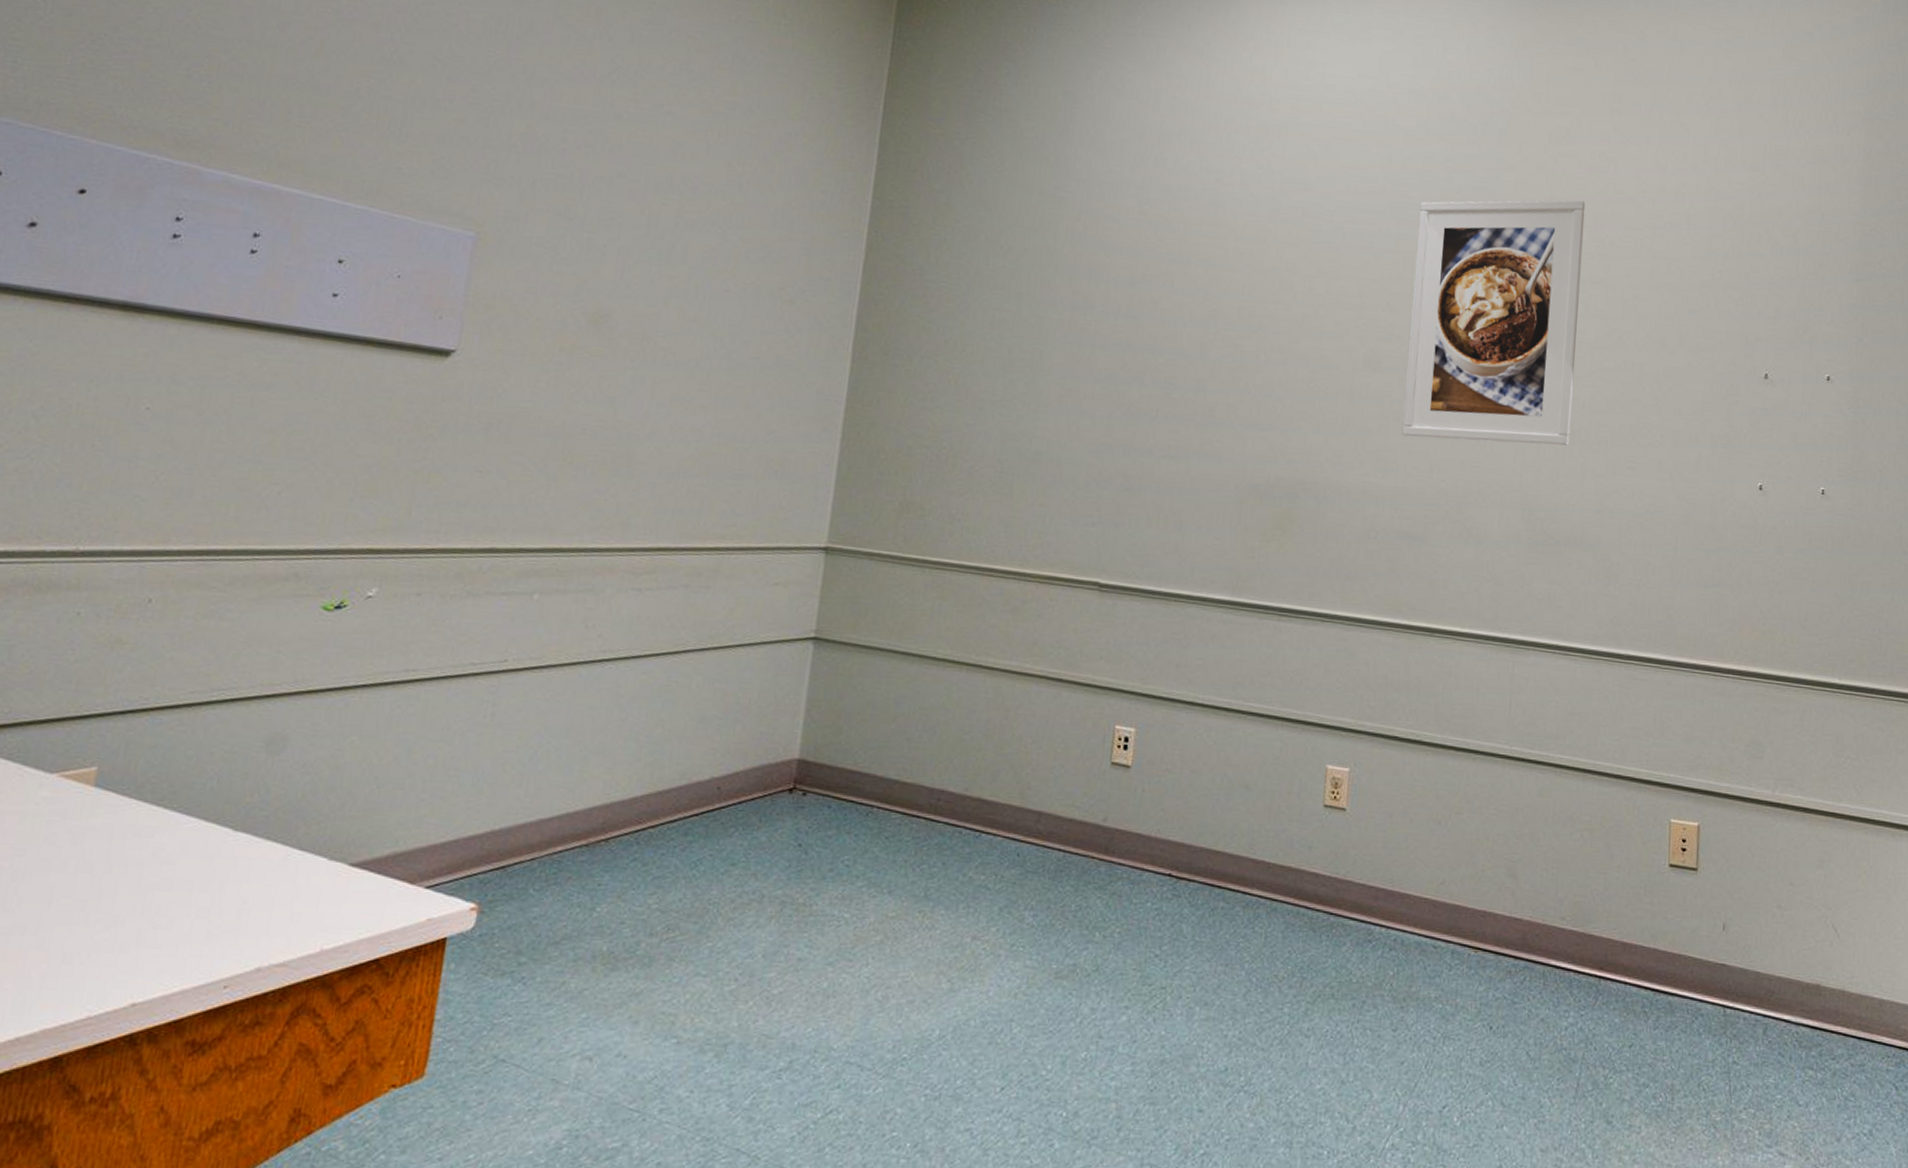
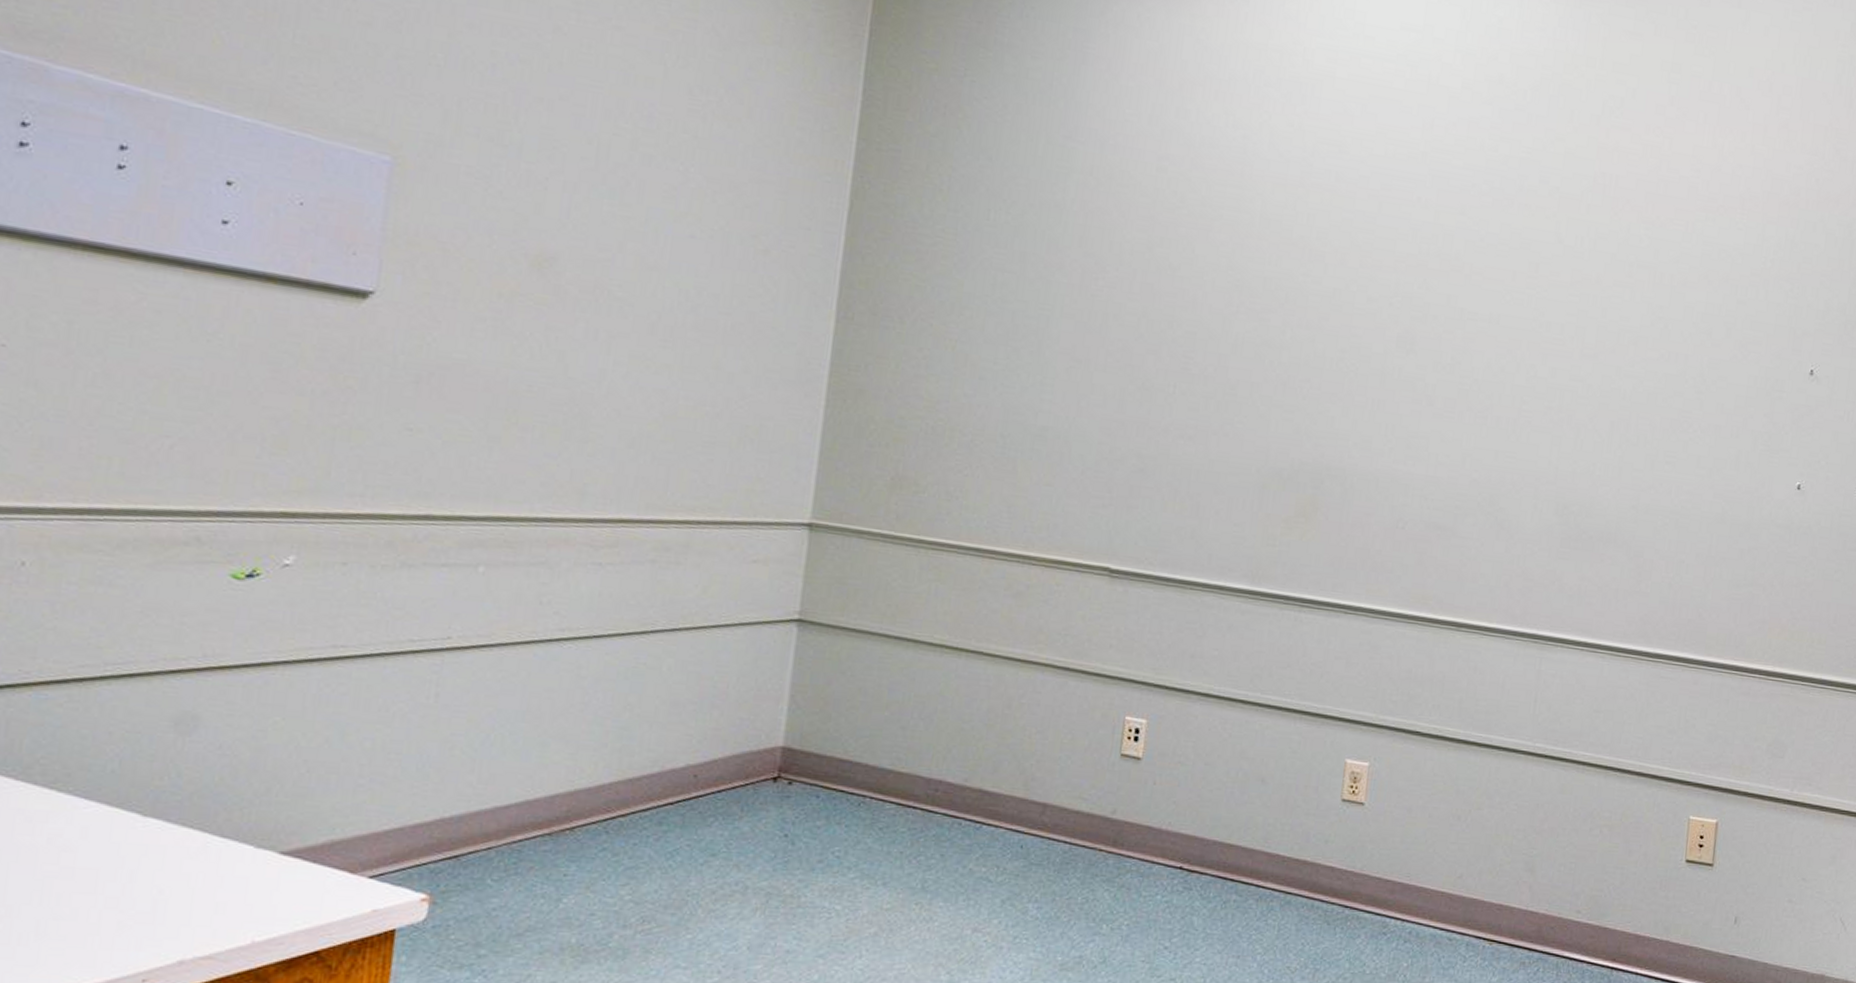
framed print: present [1402,200,1586,446] -> none [1434,171,1637,438]

